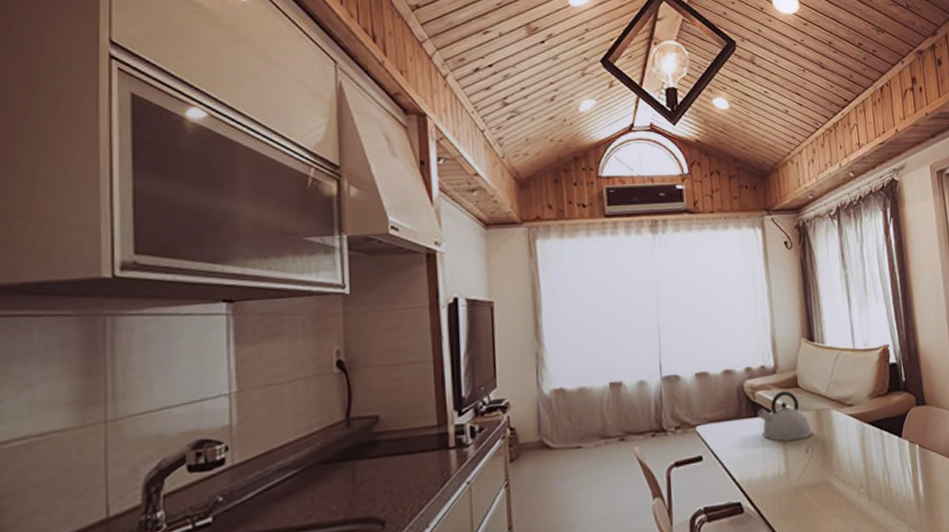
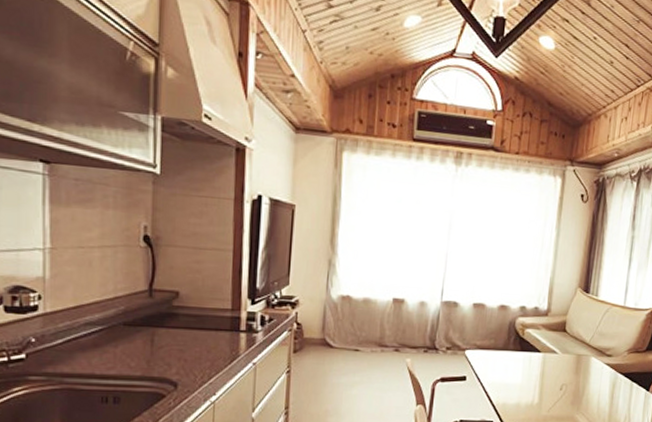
kettle: present [757,390,813,442] -> none [522,332,570,378]

